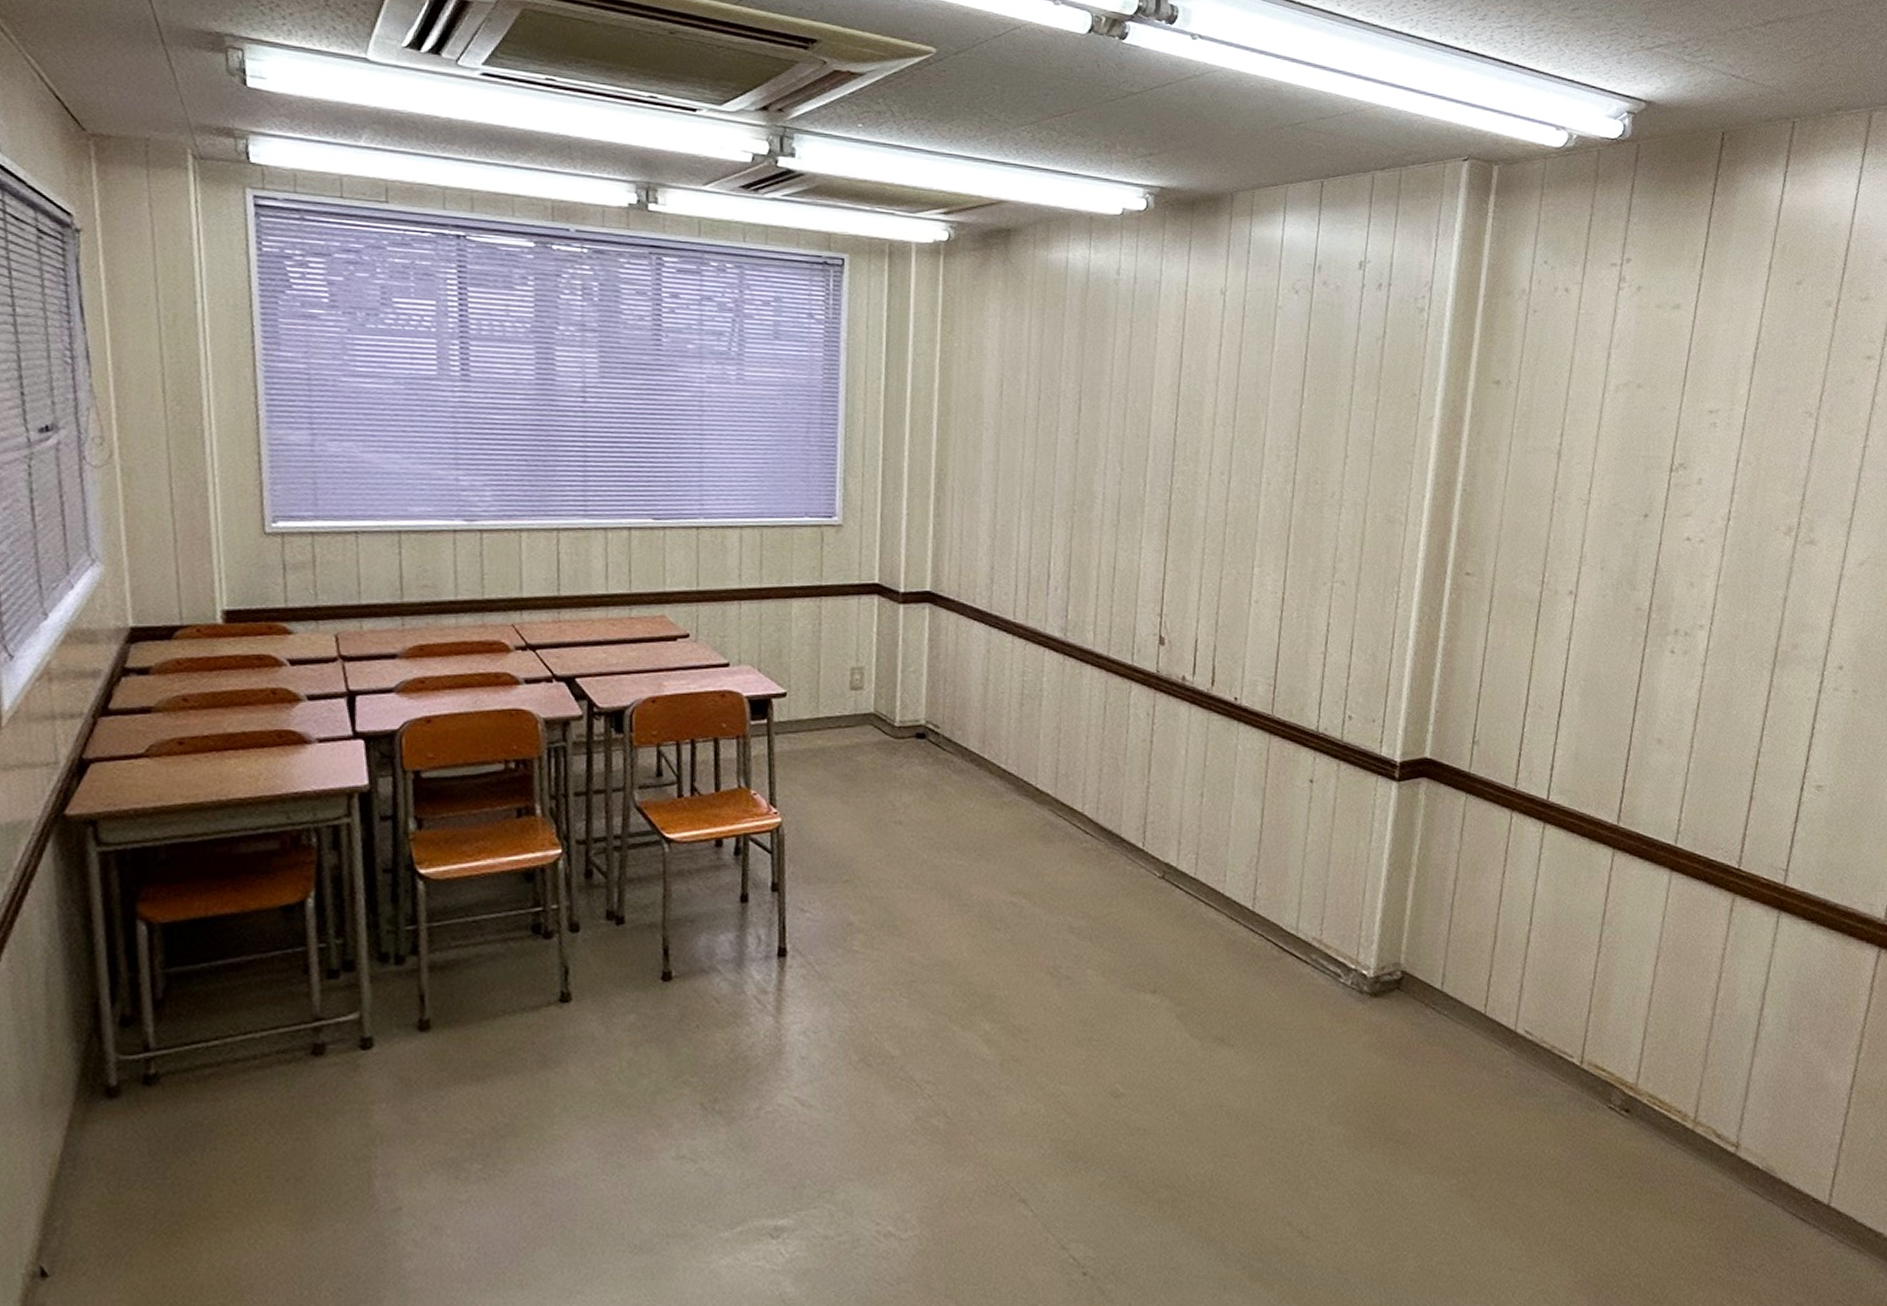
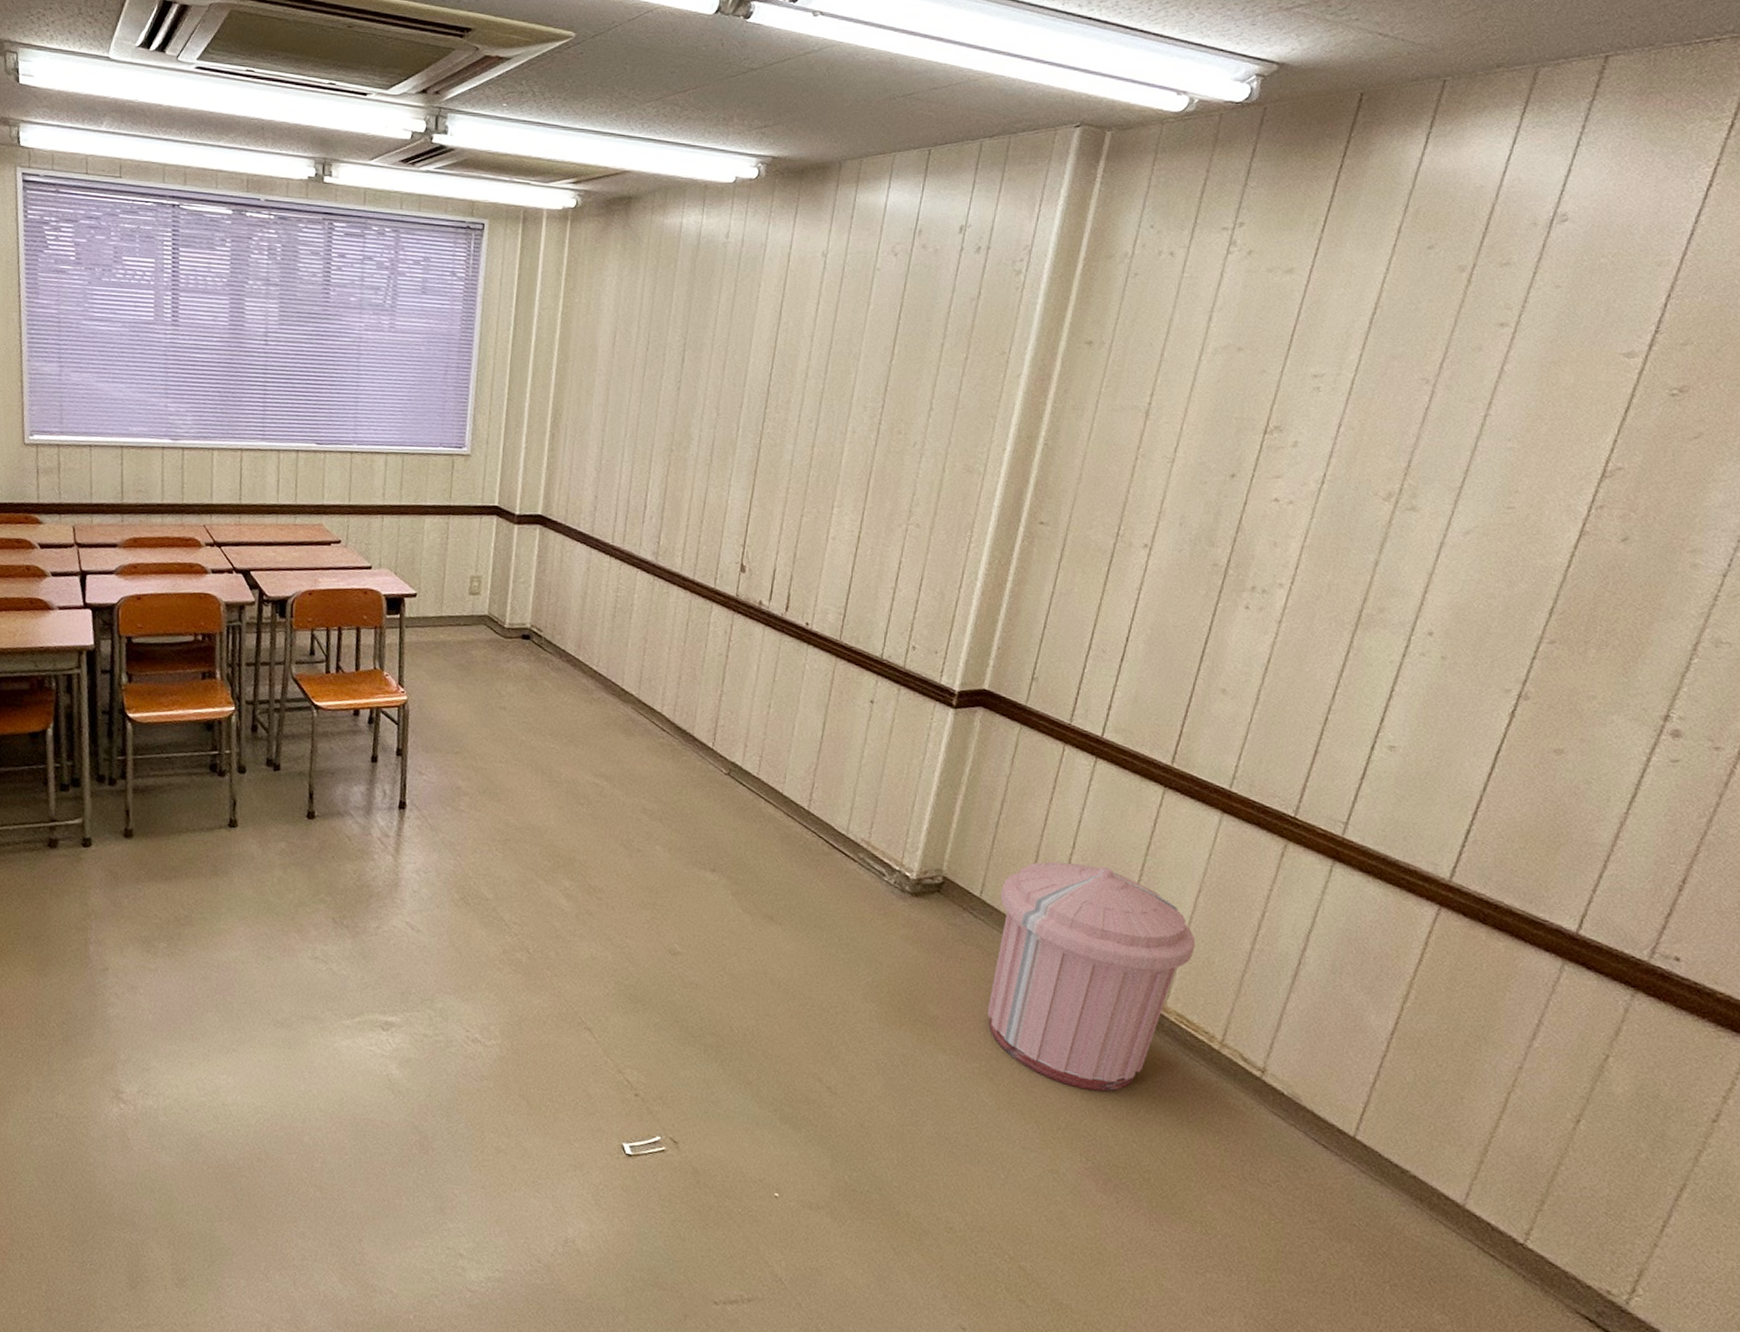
trash can: none [1459,941,1659,1193] -> present [987,861,1196,1091]

